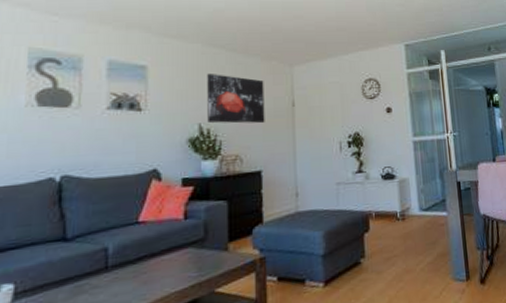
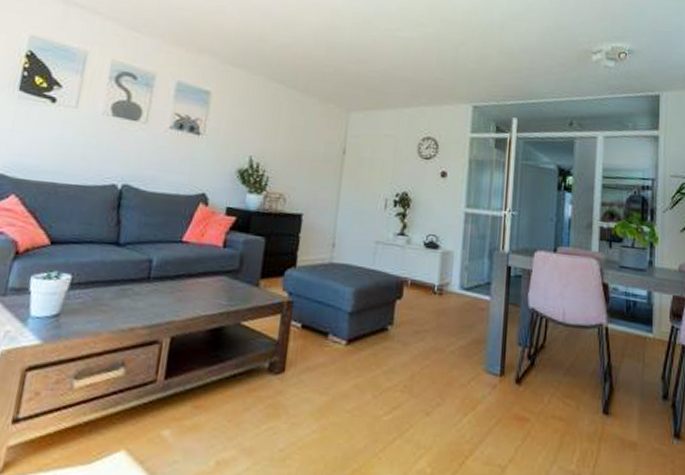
wall art: present [207,73,265,124] -> none [258,107,319,167]

